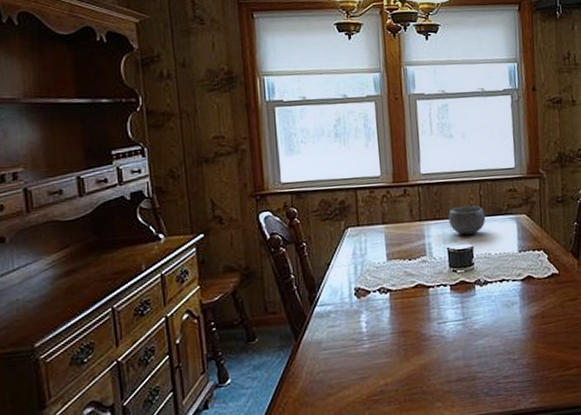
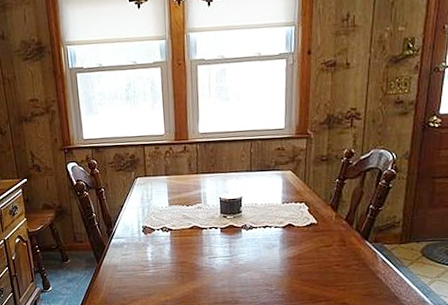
bowl: present [448,205,486,235] -> none [222,161,255,187]

